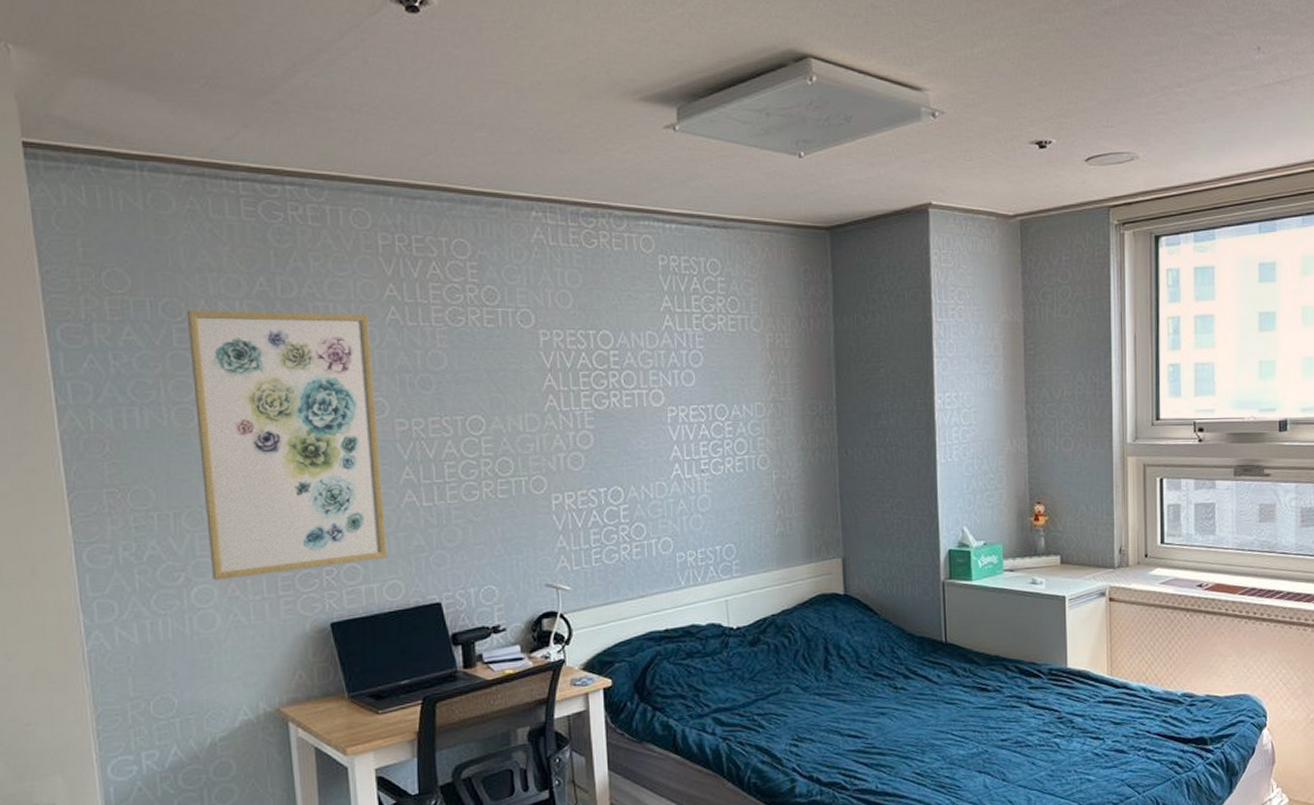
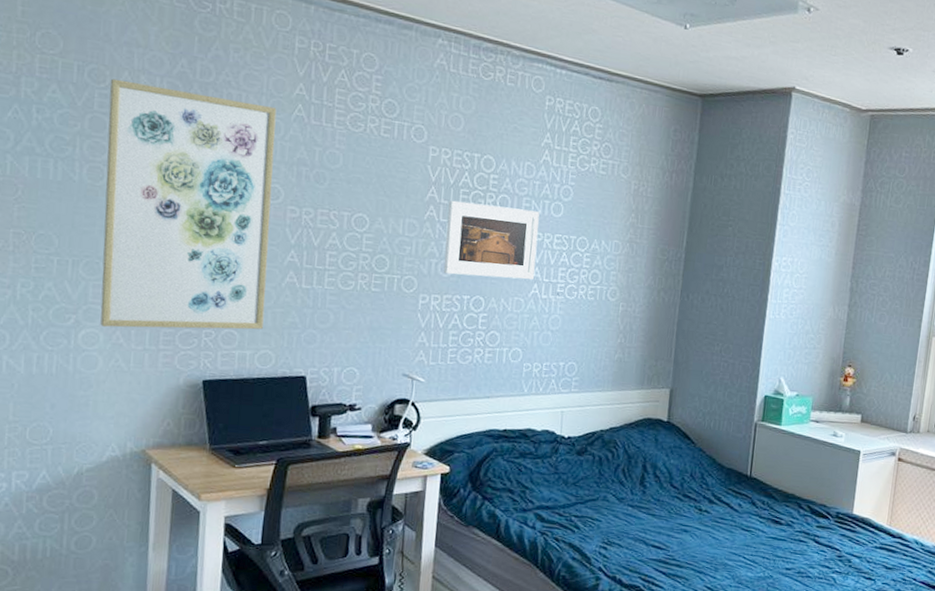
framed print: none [569,384,673,468] -> present [443,200,540,280]

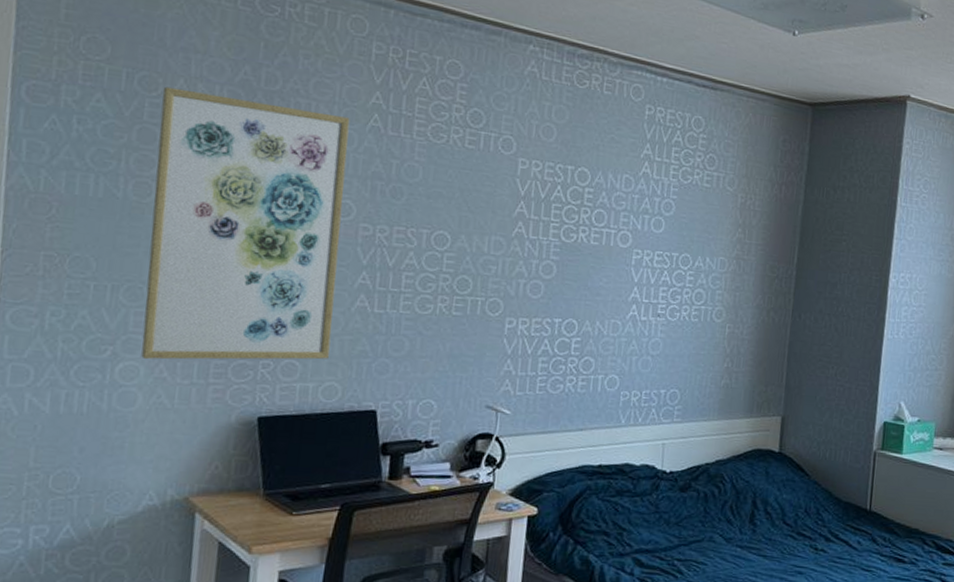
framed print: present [443,200,540,280] -> none [532,215,639,300]

